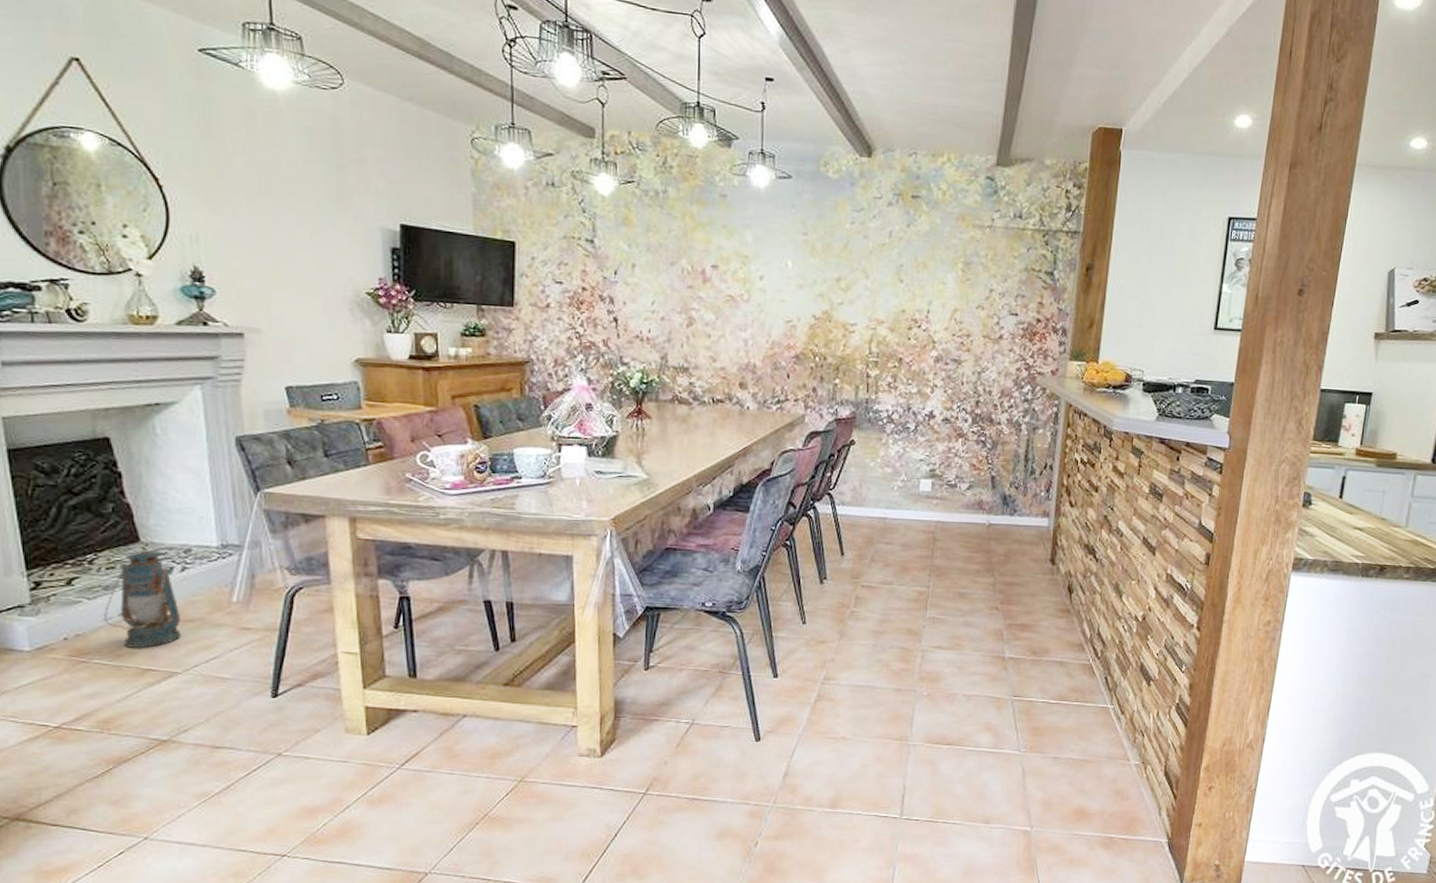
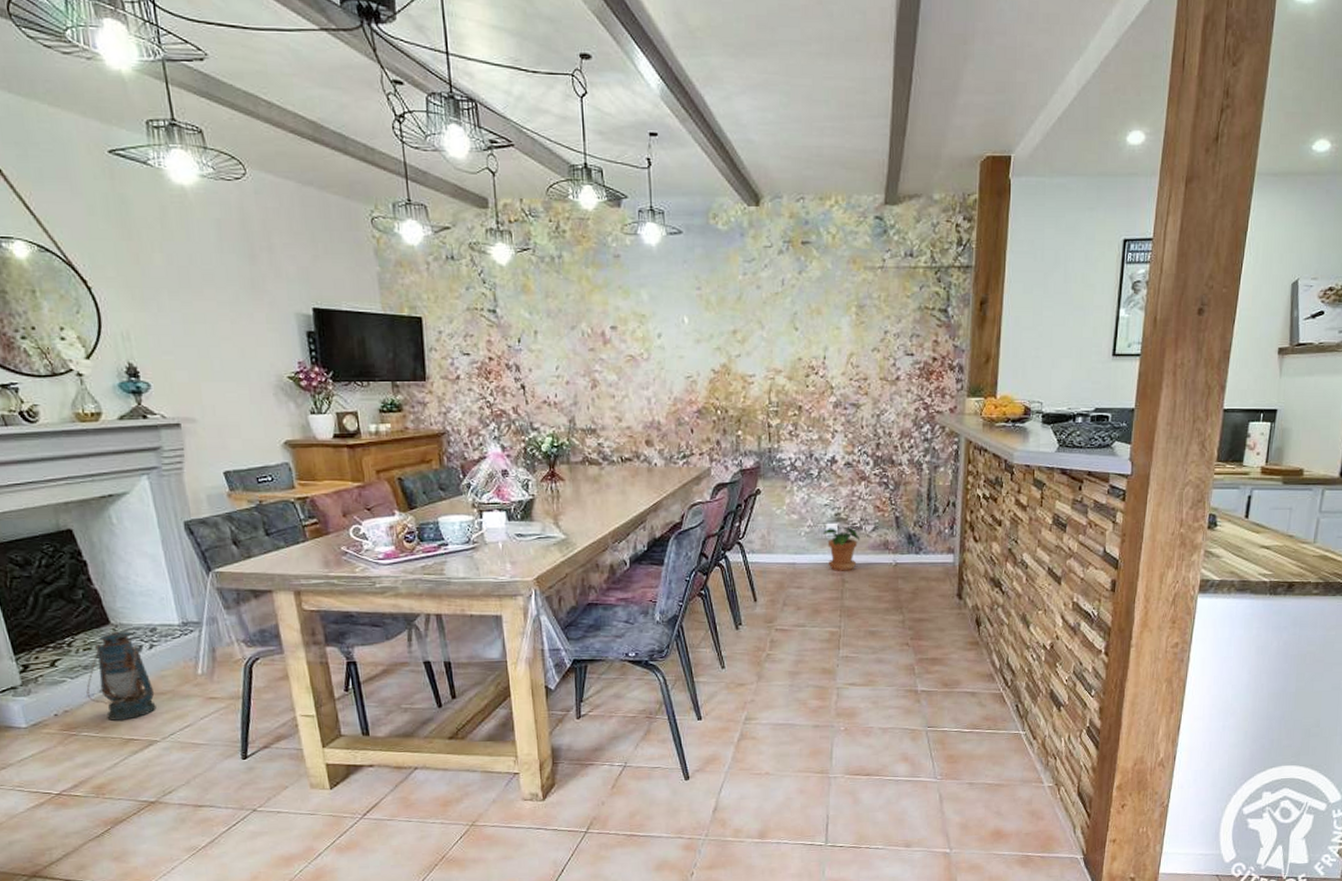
potted plant: none [916,483,954,529] -> present [822,526,859,571]

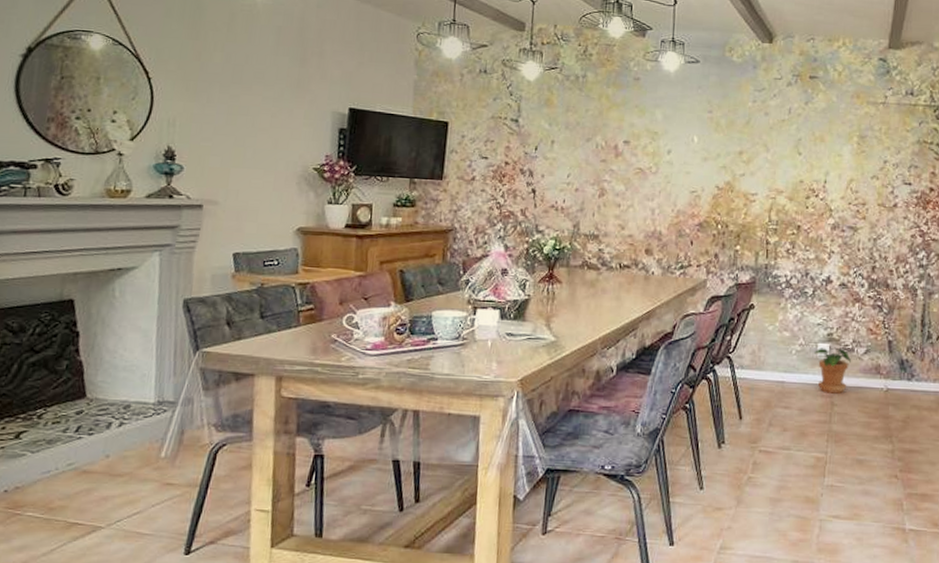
lantern: present [86,631,156,721] -> none [43,405,112,502]

